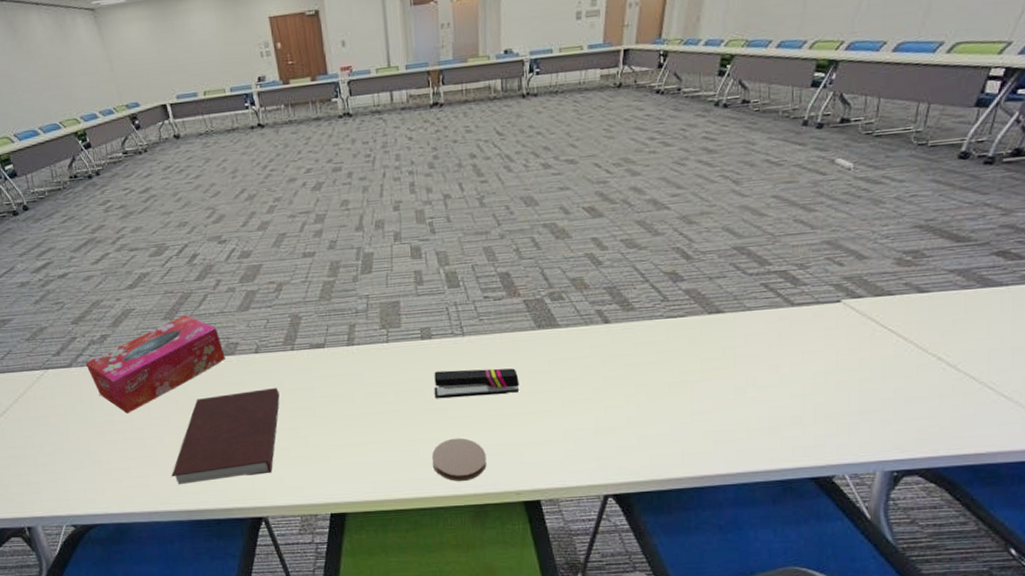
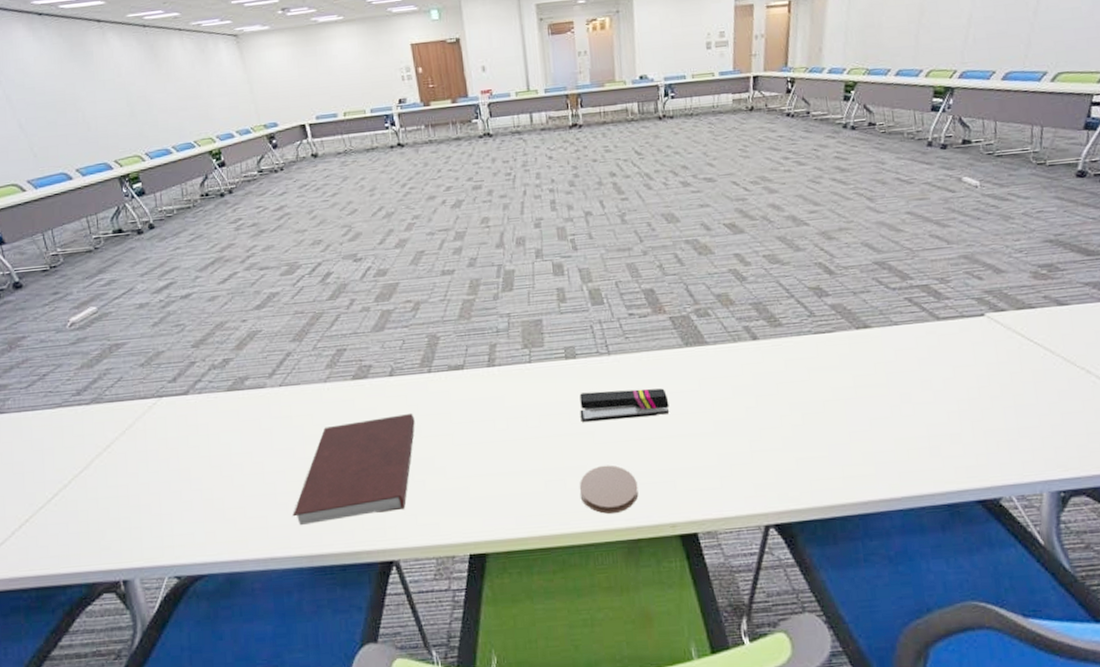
tissue box: present [85,314,225,413] -> none [204,335,357,445]

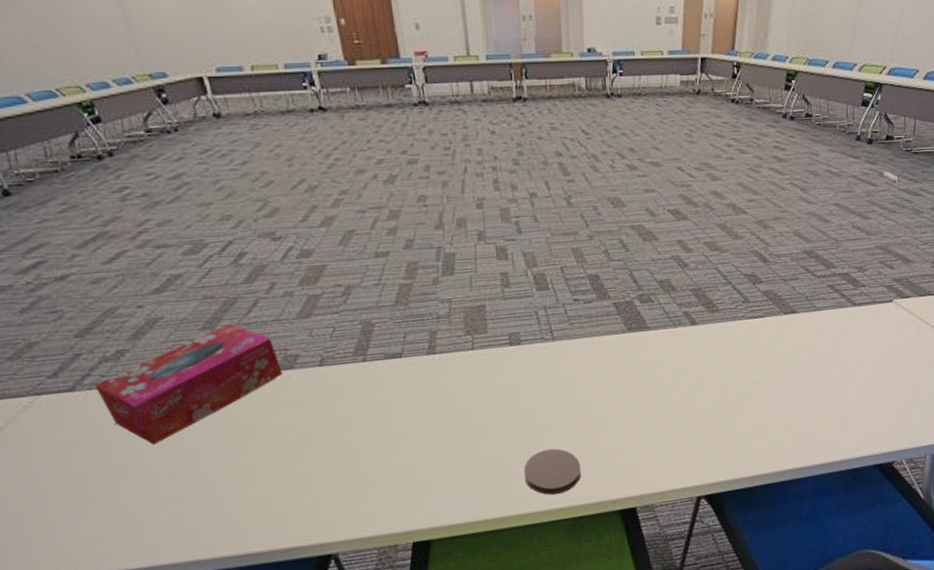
tissue box: none [204,335,357,445] -> present [94,323,282,445]
notebook: present [293,412,415,525] -> none [214,404,351,525]
stapler: present [579,388,669,423] -> none [524,373,612,409]

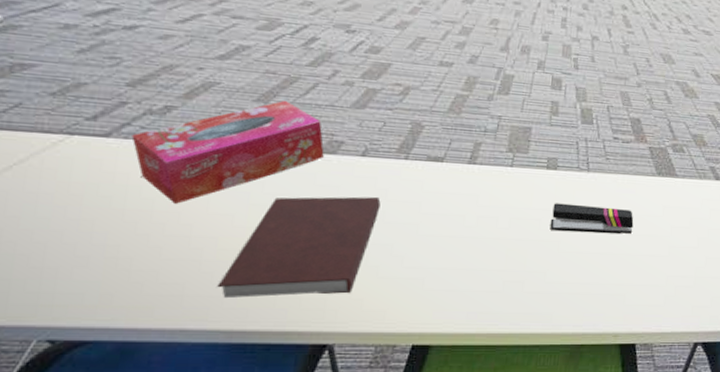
notebook: none [214,404,351,525] -> present [217,196,381,298]
coaster: present [523,448,581,495] -> none [535,273,591,319]
stapler: none [524,373,612,409] -> present [550,203,634,234]

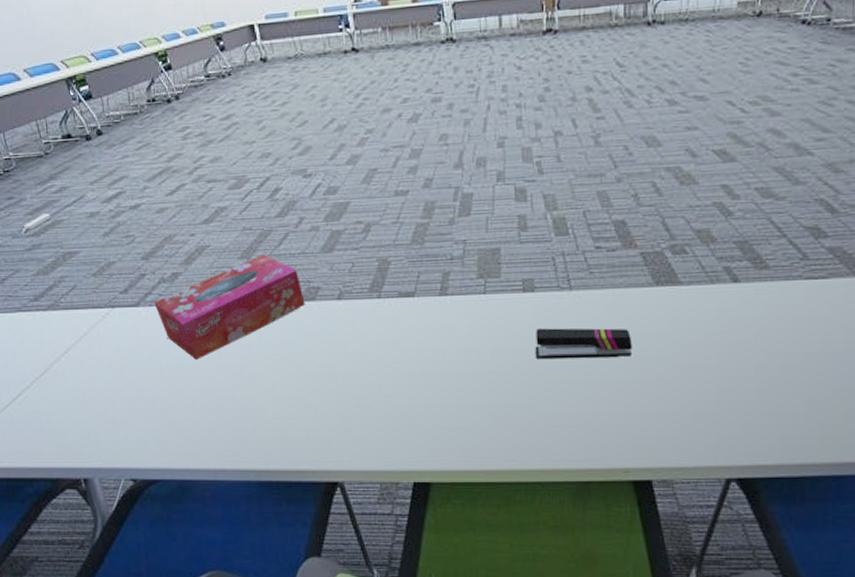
notebook: present [217,196,381,298] -> none [241,338,363,440]

